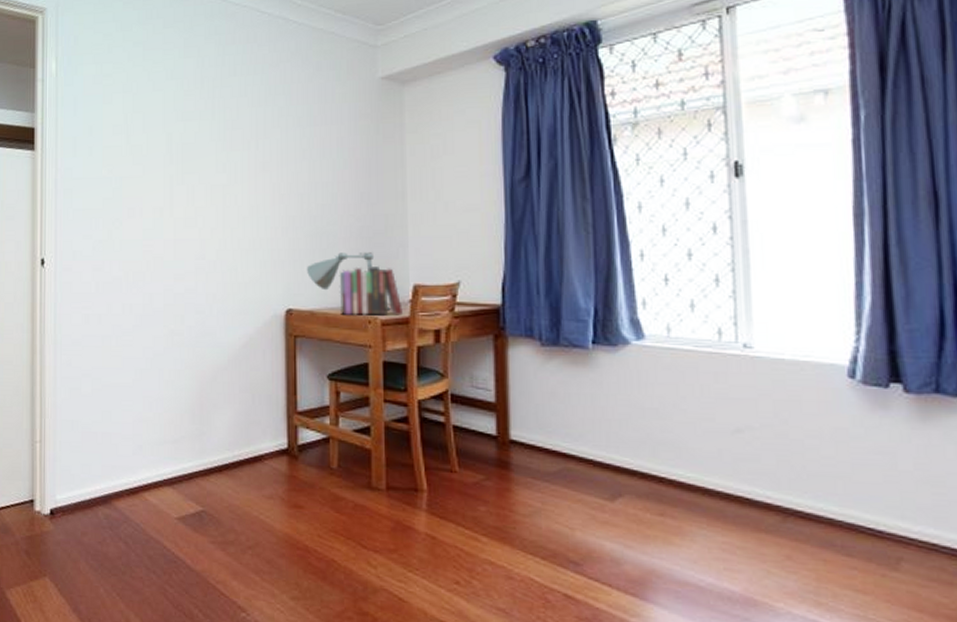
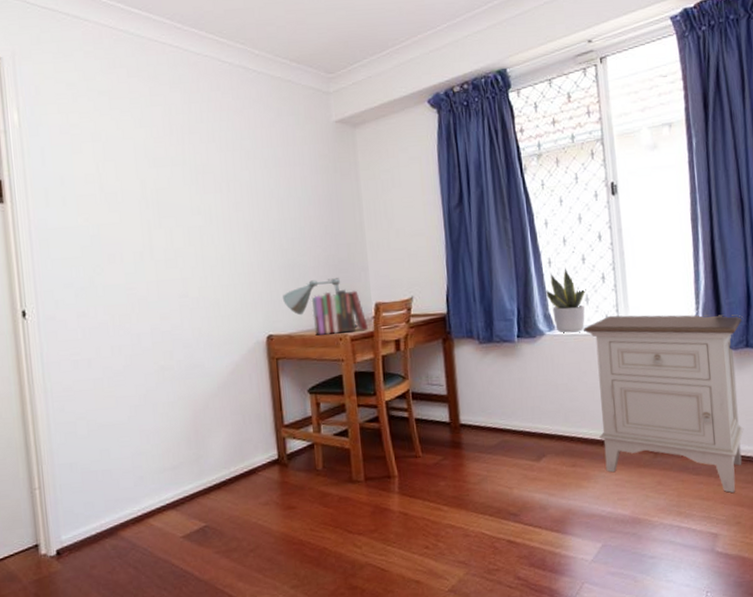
potted plant: none [635,263,692,345] -> present [546,267,586,333]
nightstand: none [684,329,932,591] -> present [582,314,744,494]

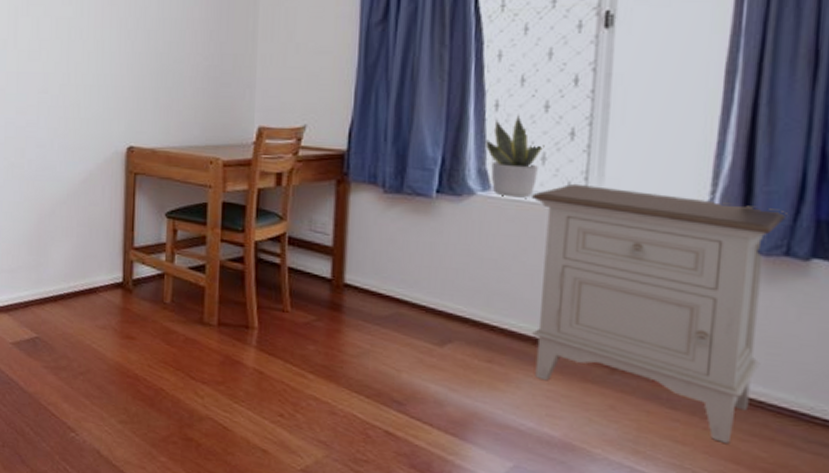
desk lamp: present [283,278,359,328] -> none [151,91,235,152]
books: present [311,290,368,336] -> none [182,106,246,157]

